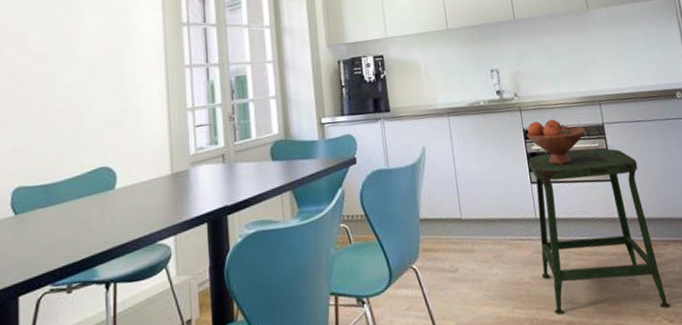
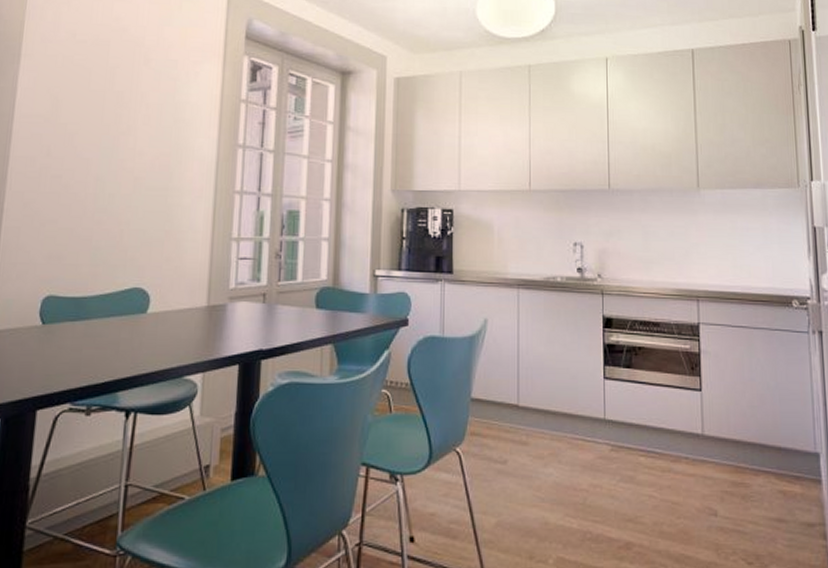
fruit bowl: present [526,119,586,166] -> none [605,309,677,363]
stool: present [528,148,670,316] -> none [602,347,751,548]

